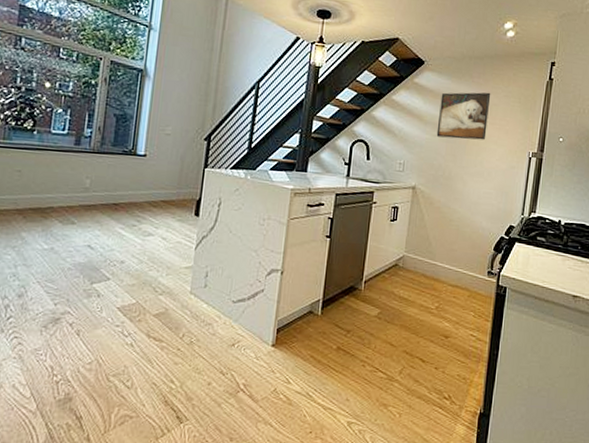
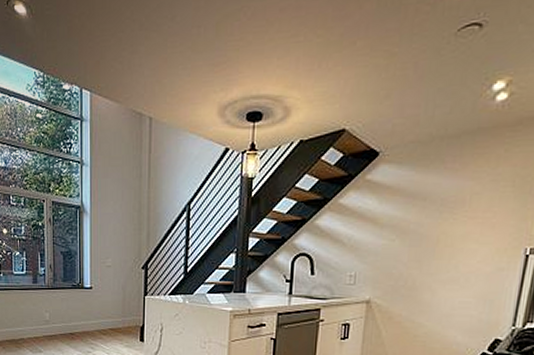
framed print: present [436,92,491,140] -> none [395,178,471,241]

